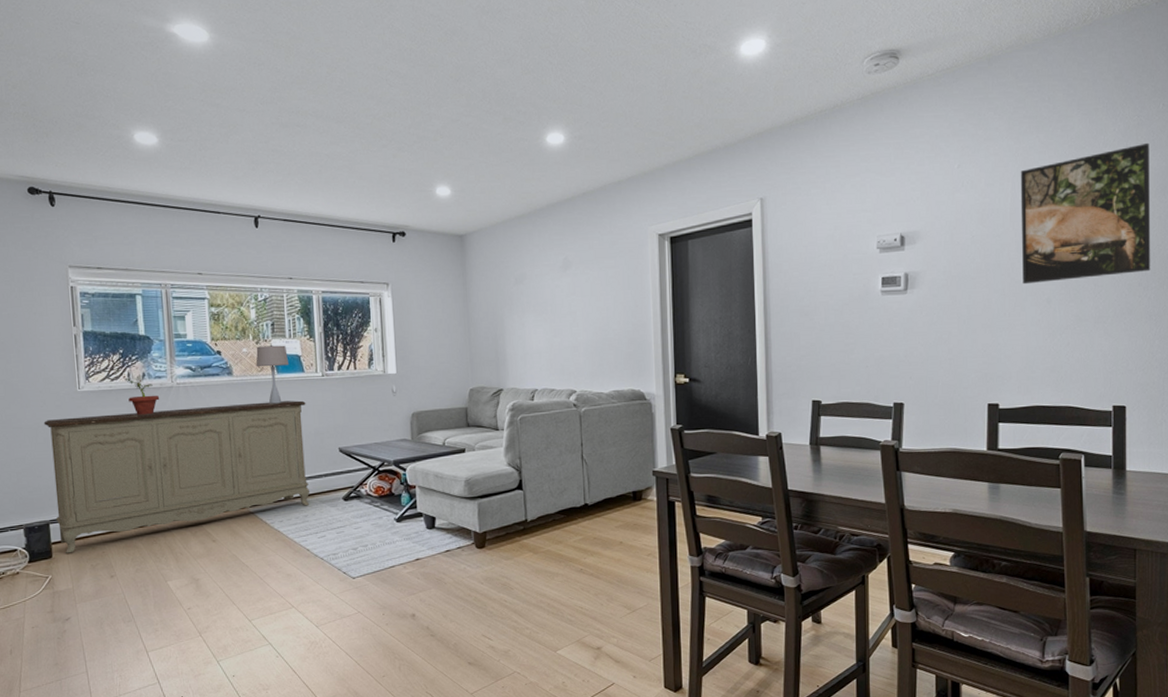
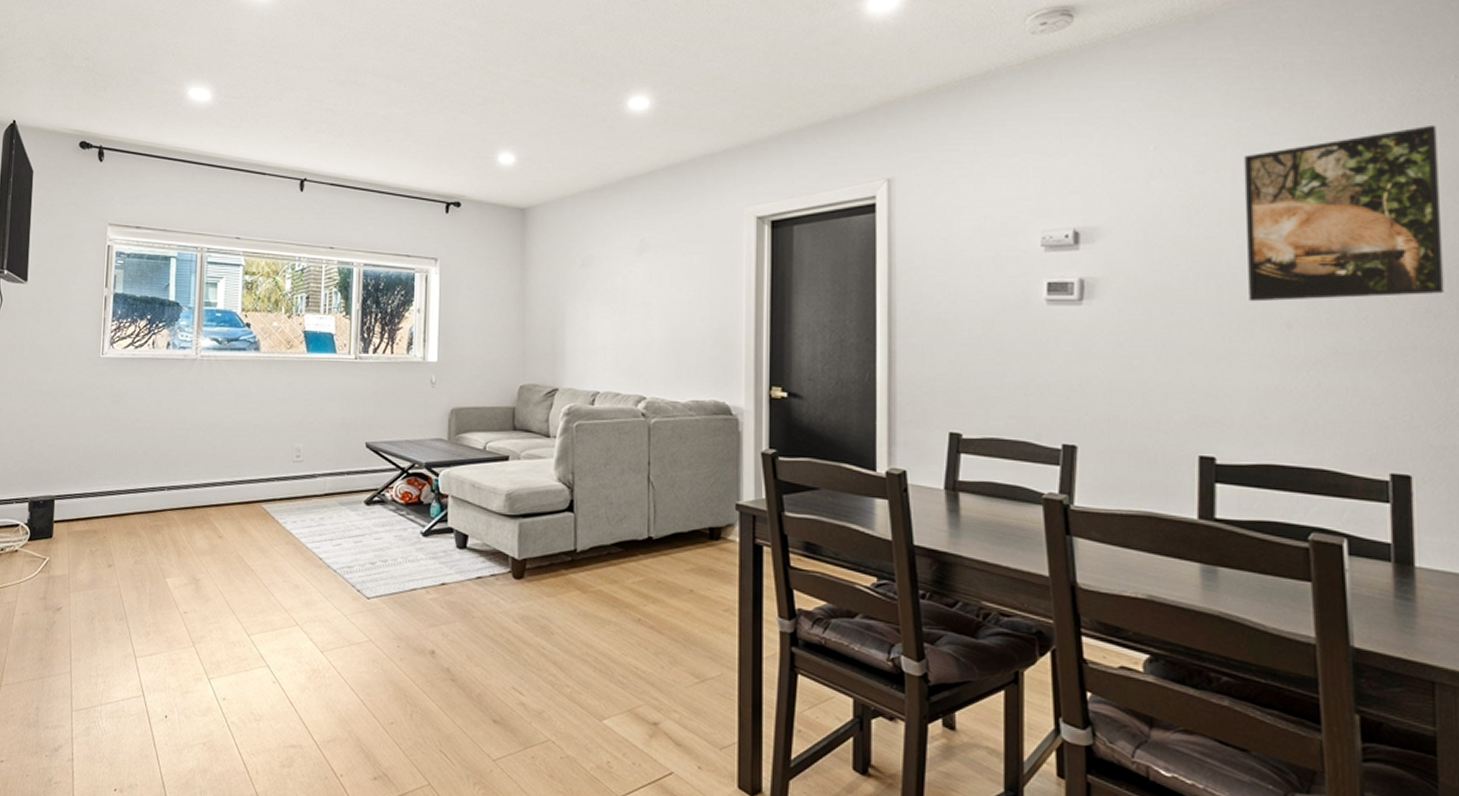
sideboard: present [43,400,310,553] -> none [61,383,335,535]
potted plant: present [124,374,160,416] -> none [149,343,182,388]
table lamp: present [255,344,290,404] -> none [285,319,321,387]

